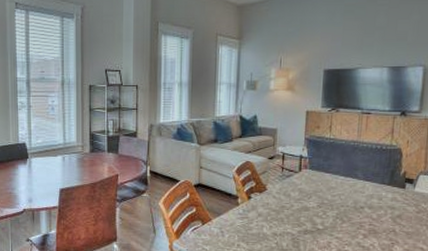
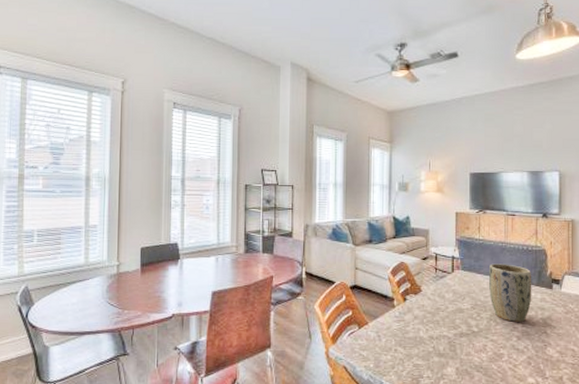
plant pot: none [337,163,384,221] -> present [489,263,532,322]

